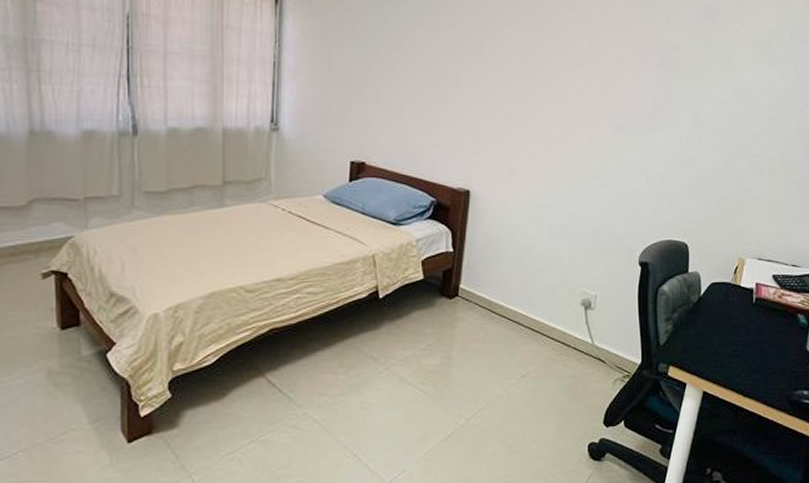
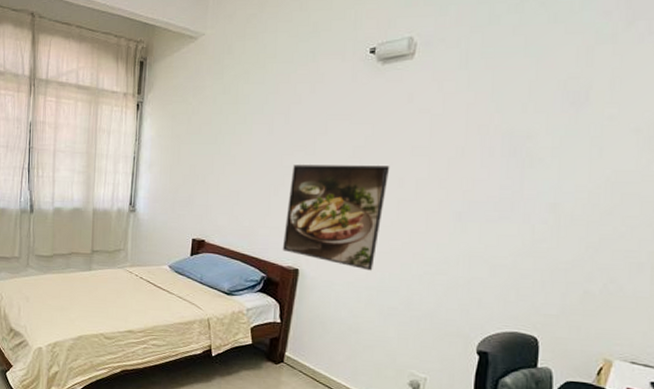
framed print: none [451,73,555,188] -> present [282,165,390,271]

